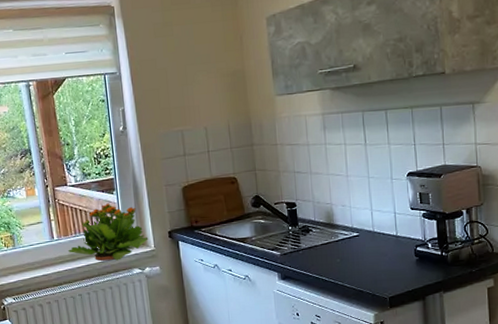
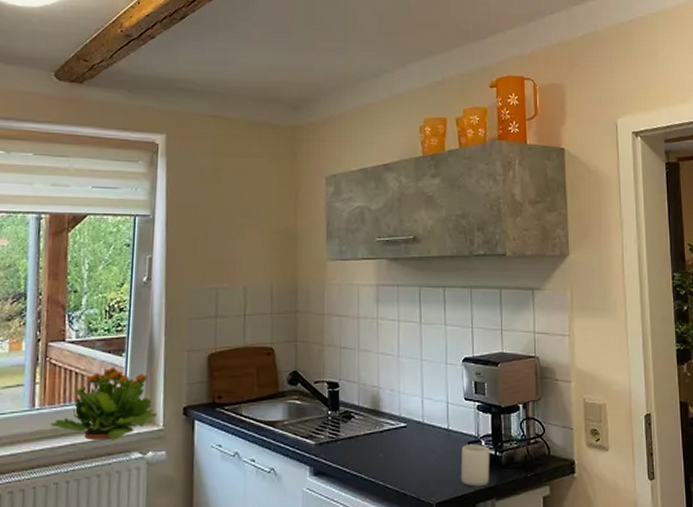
cup: none [410,246,437,283] -> present [461,444,490,487]

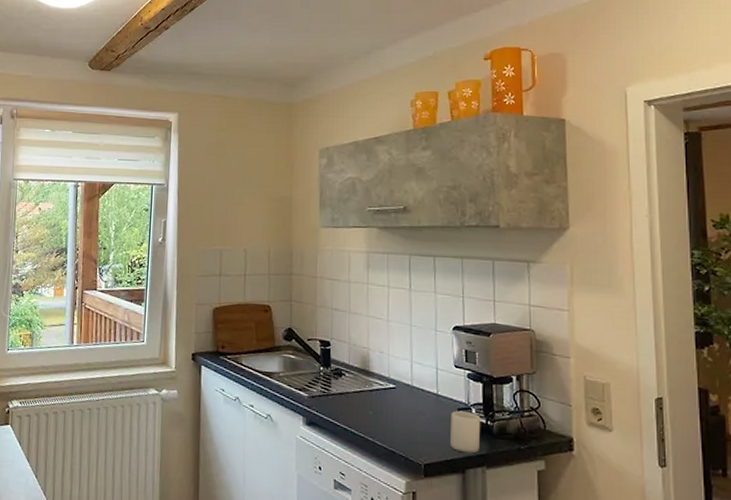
potted flower: present [49,367,158,441] -> none [85,314,171,377]

